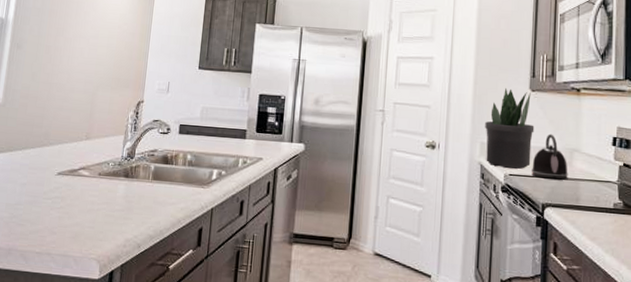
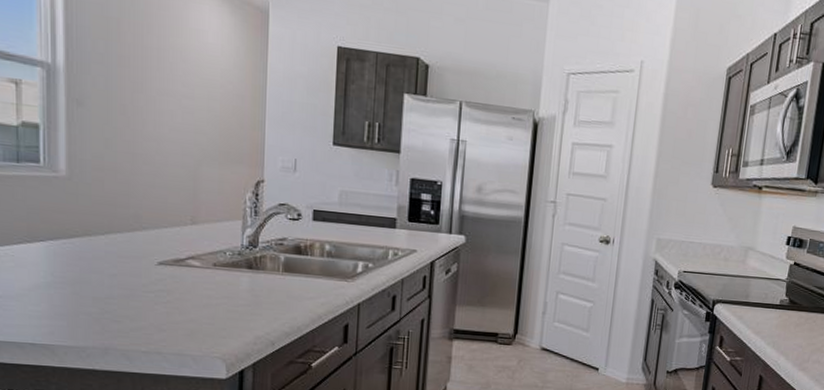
planter: present [485,88,535,169] -> none [661,183,713,266]
kettle: present [532,133,568,180] -> none [705,231,742,278]

